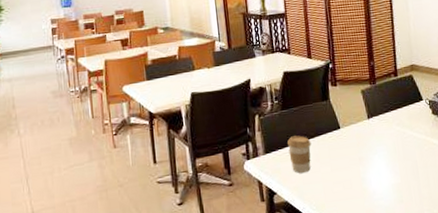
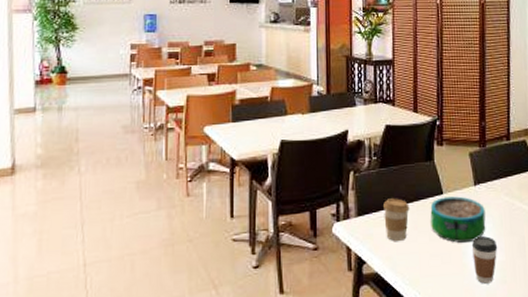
decorative bowl: none [329,129,381,171] -> present [430,196,486,243]
coffee cup: none [369,163,393,205] -> present [471,236,498,284]

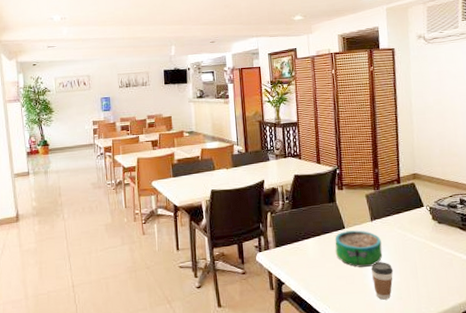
coffee cup: present [383,198,410,241] -> none [296,233,318,266]

